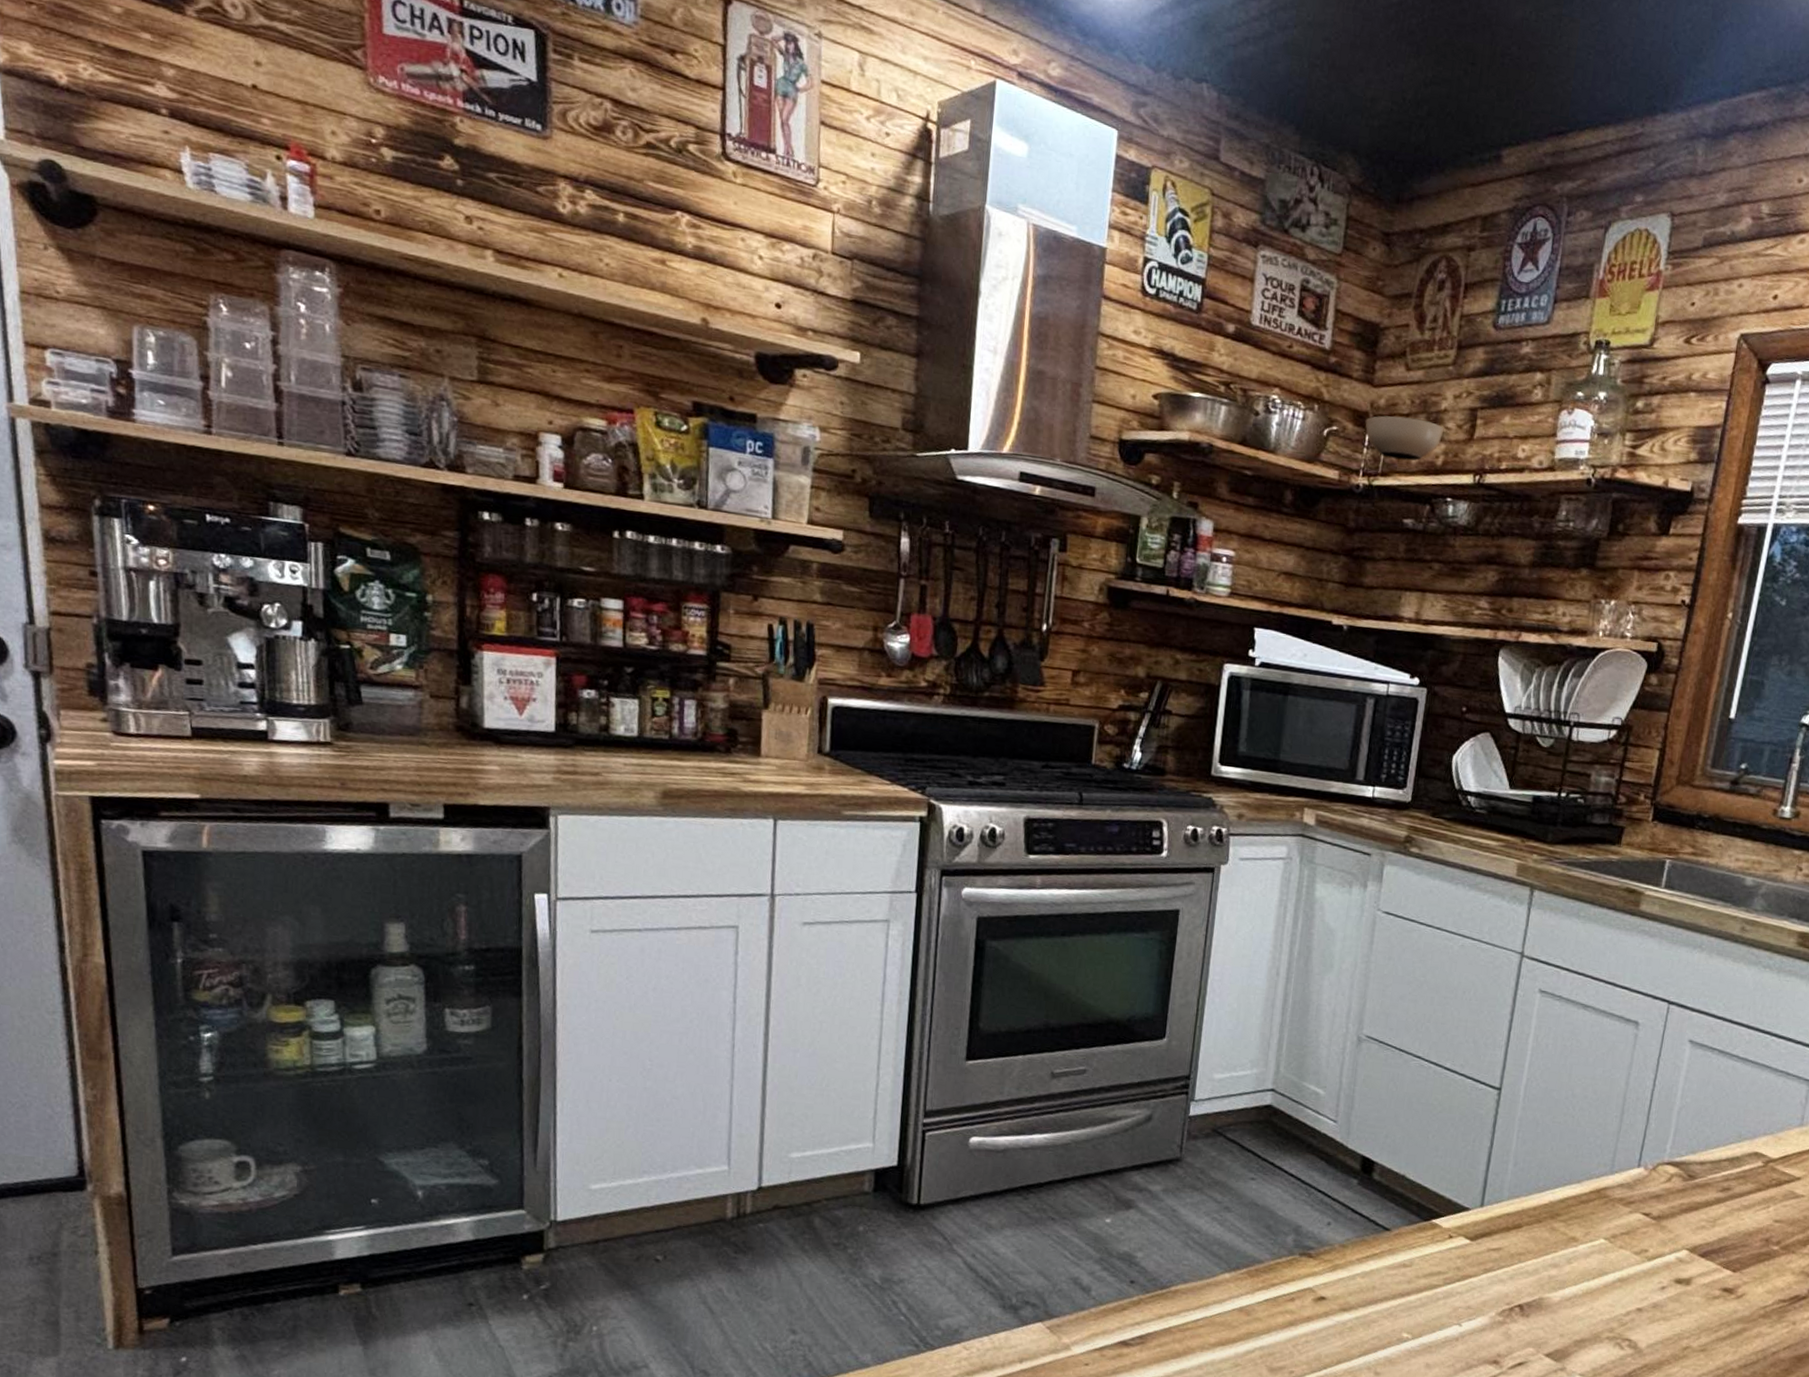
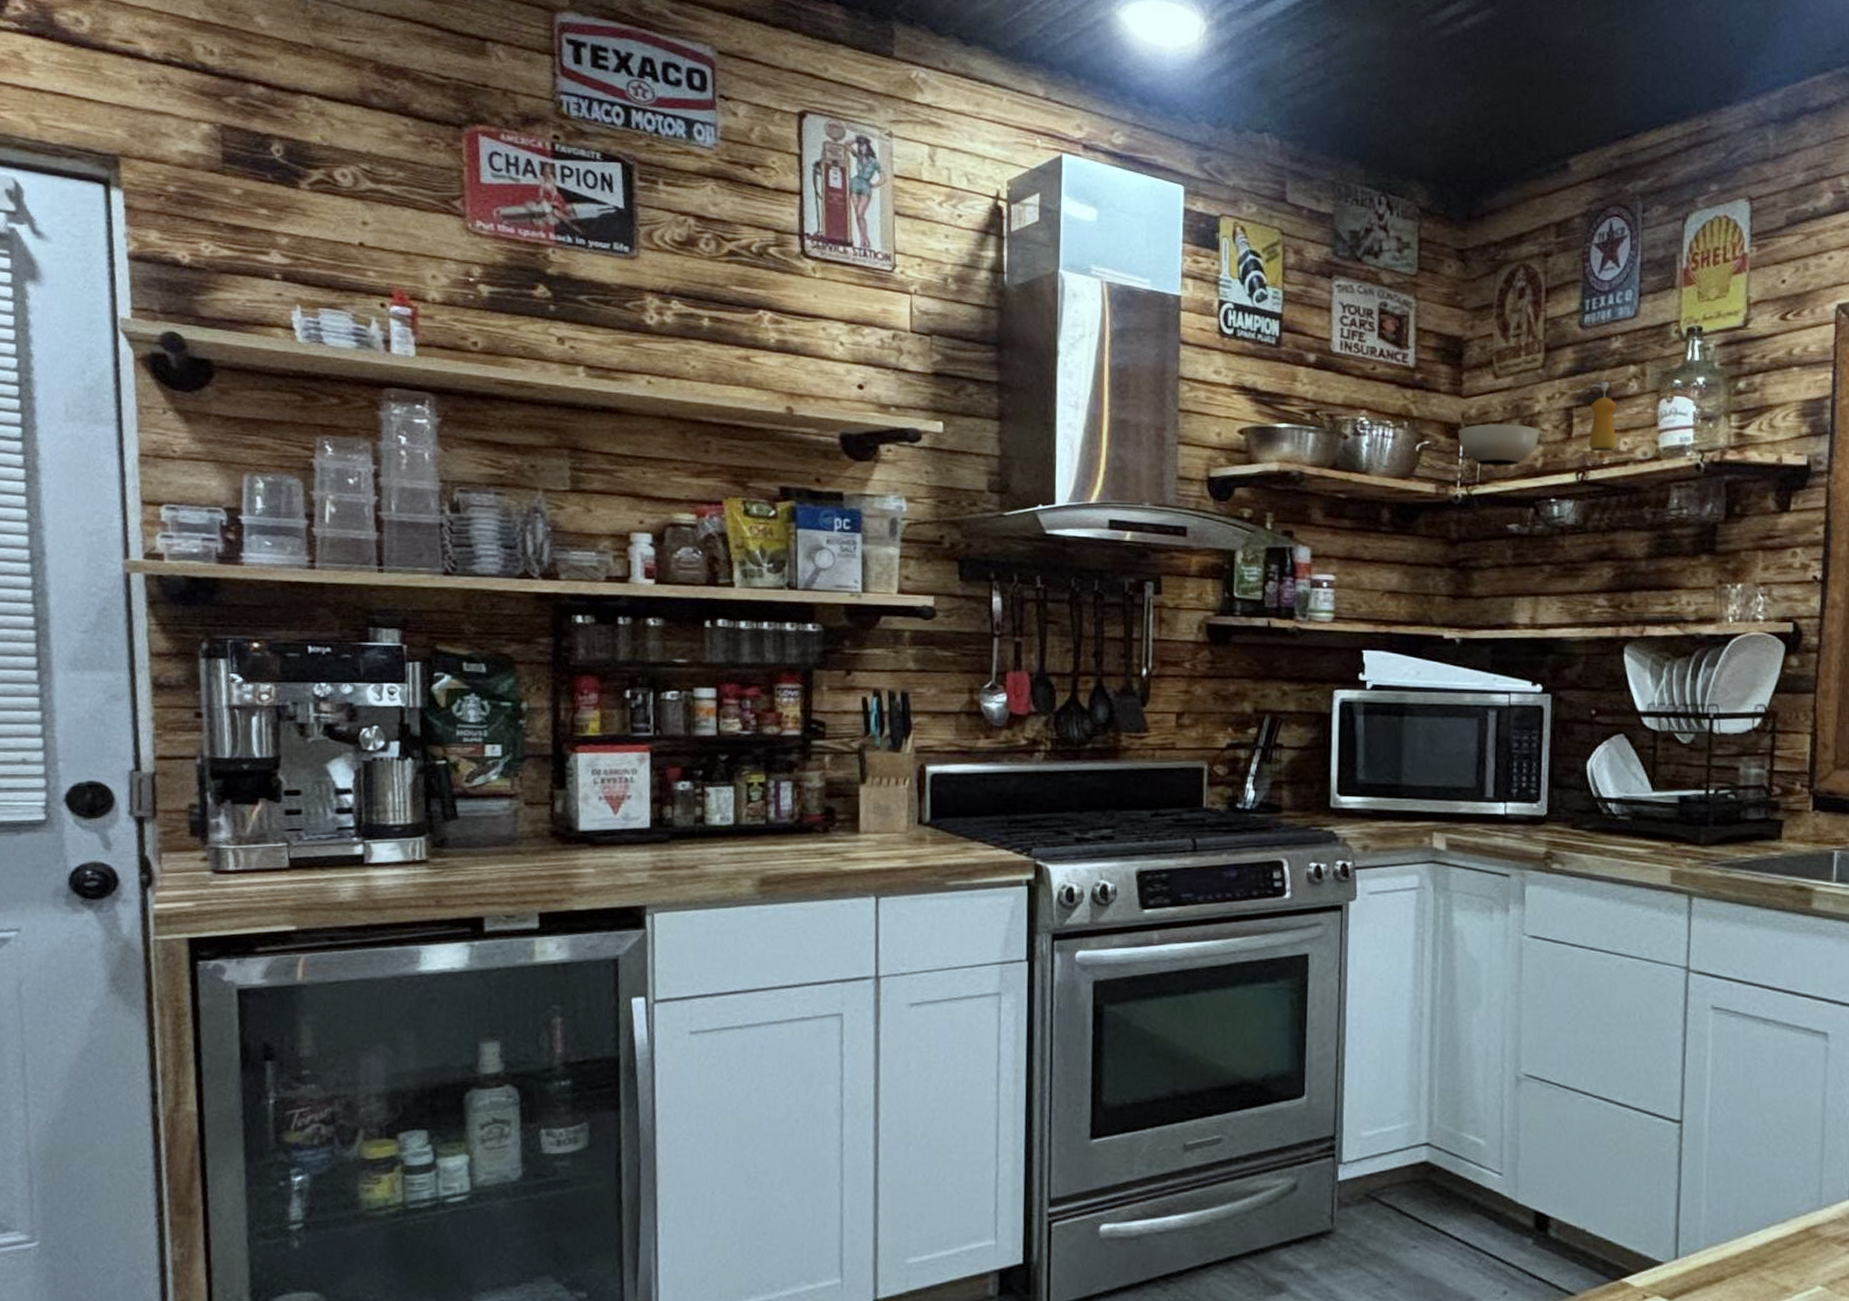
soap dispenser: none [1488,385,1520,457] -> present [1588,381,1617,452]

